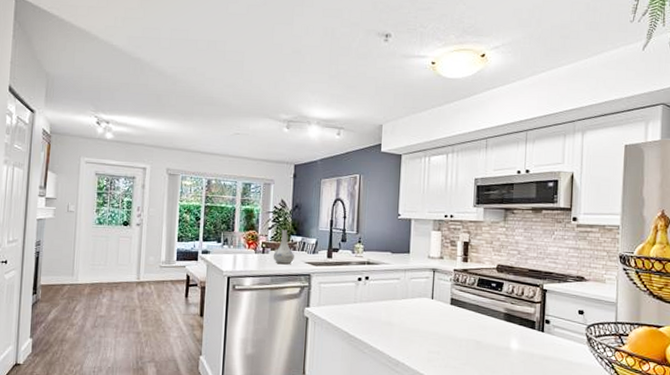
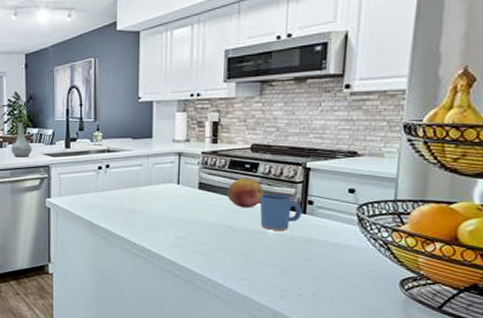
fruit: none [476,296,508,325] -> present [227,178,265,208]
mug: none [504,311,540,347] -> present [260,193,302,230]

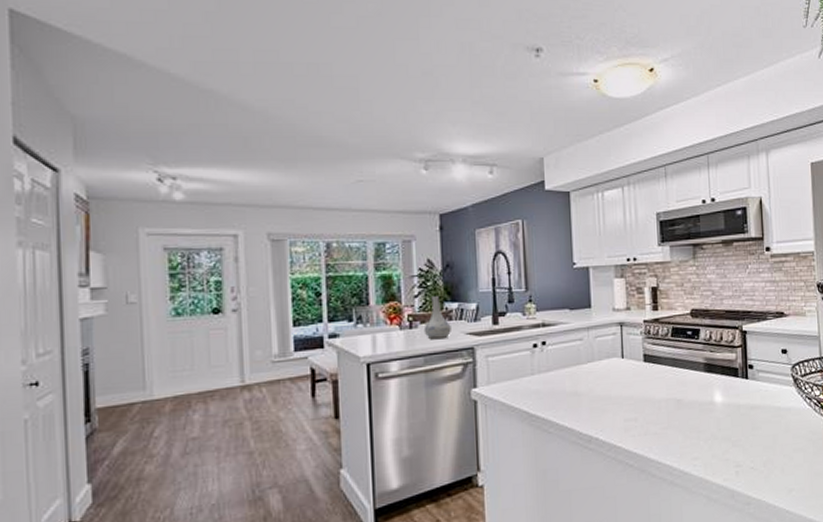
fruit: present [227,178,265,208] -> none [672,345,708,379]
mug: present [260,193,302,230] -> none [704,360,744,400]

